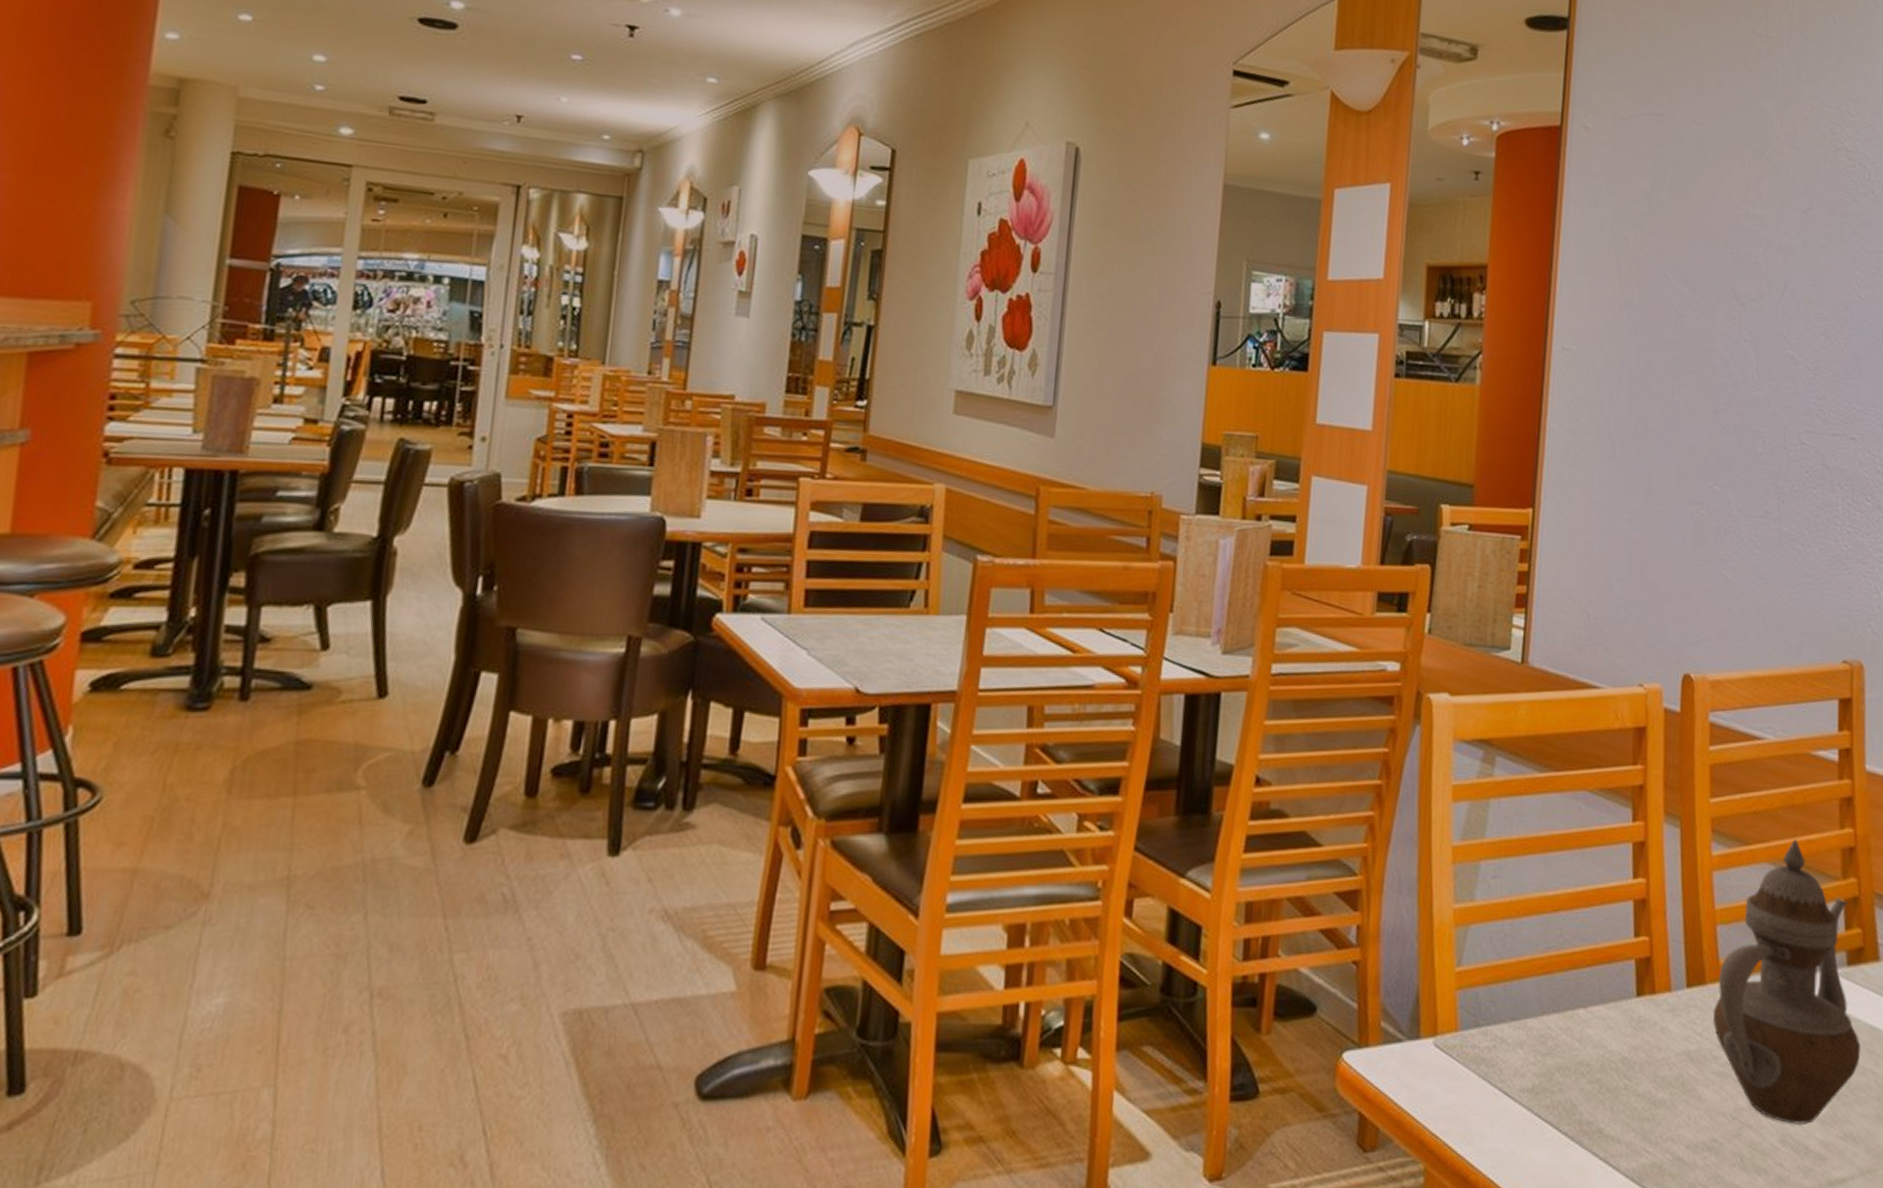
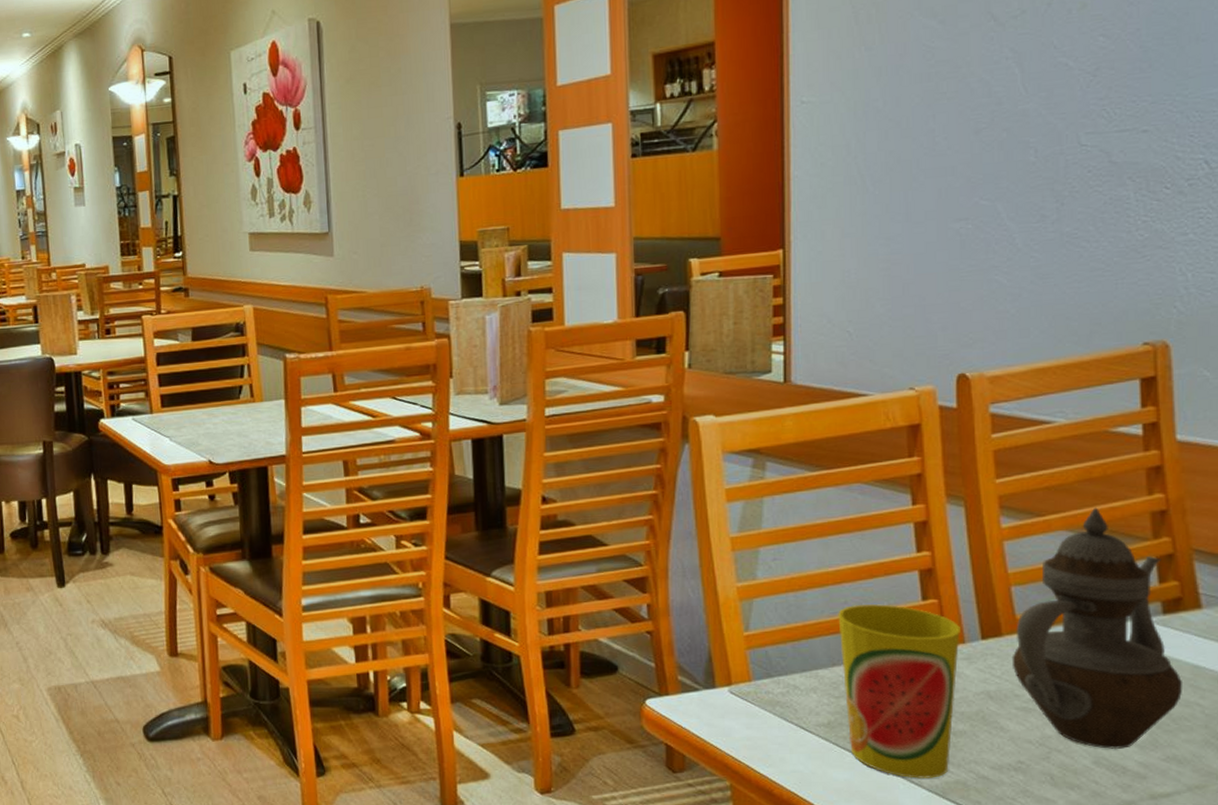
cup: none [1551,938,1668,1160] -> present [838,604,960,779]

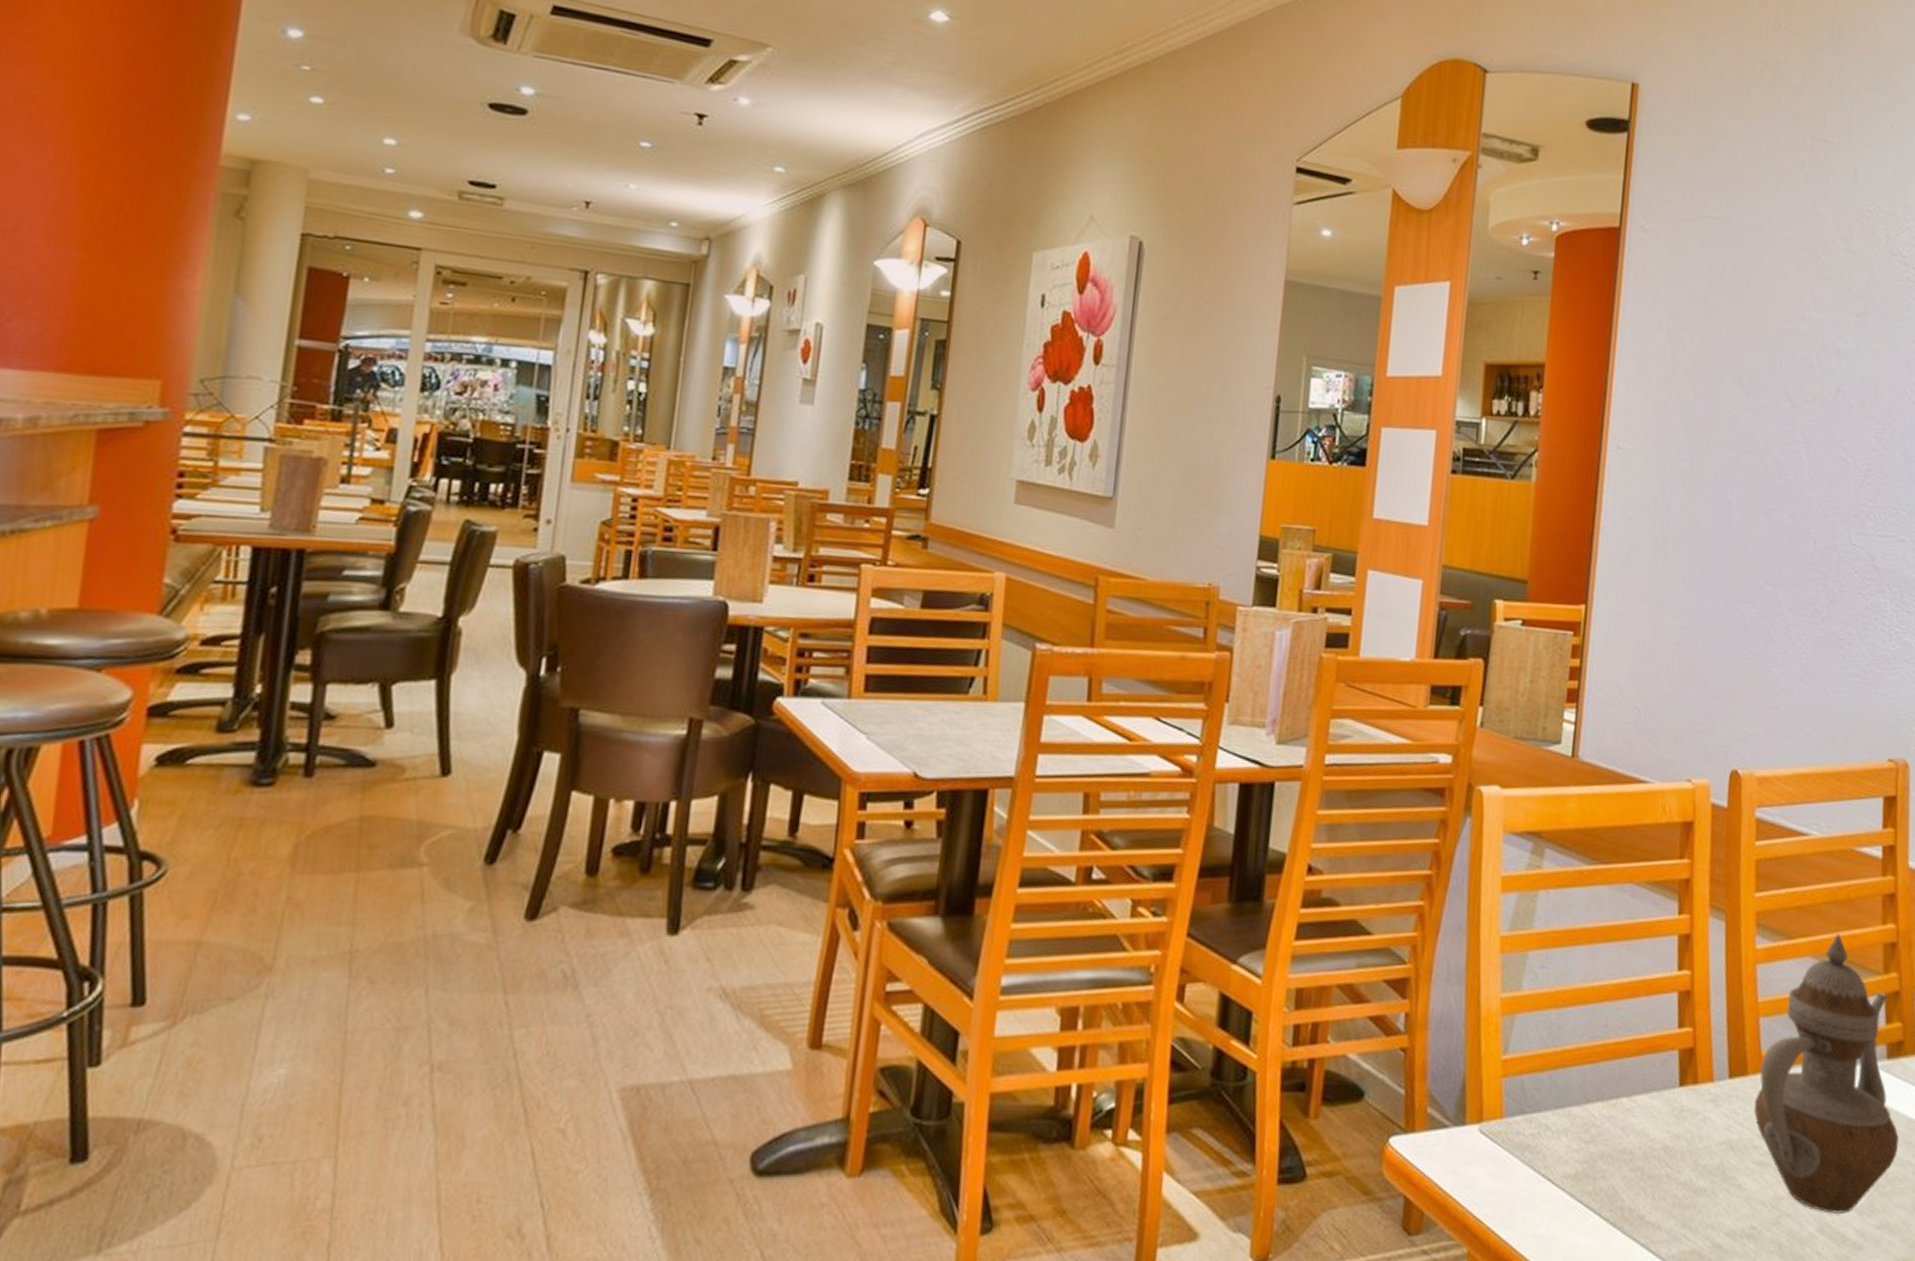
cup: present [838,604,960,779] -> none [1594,1028,1711,1247]

